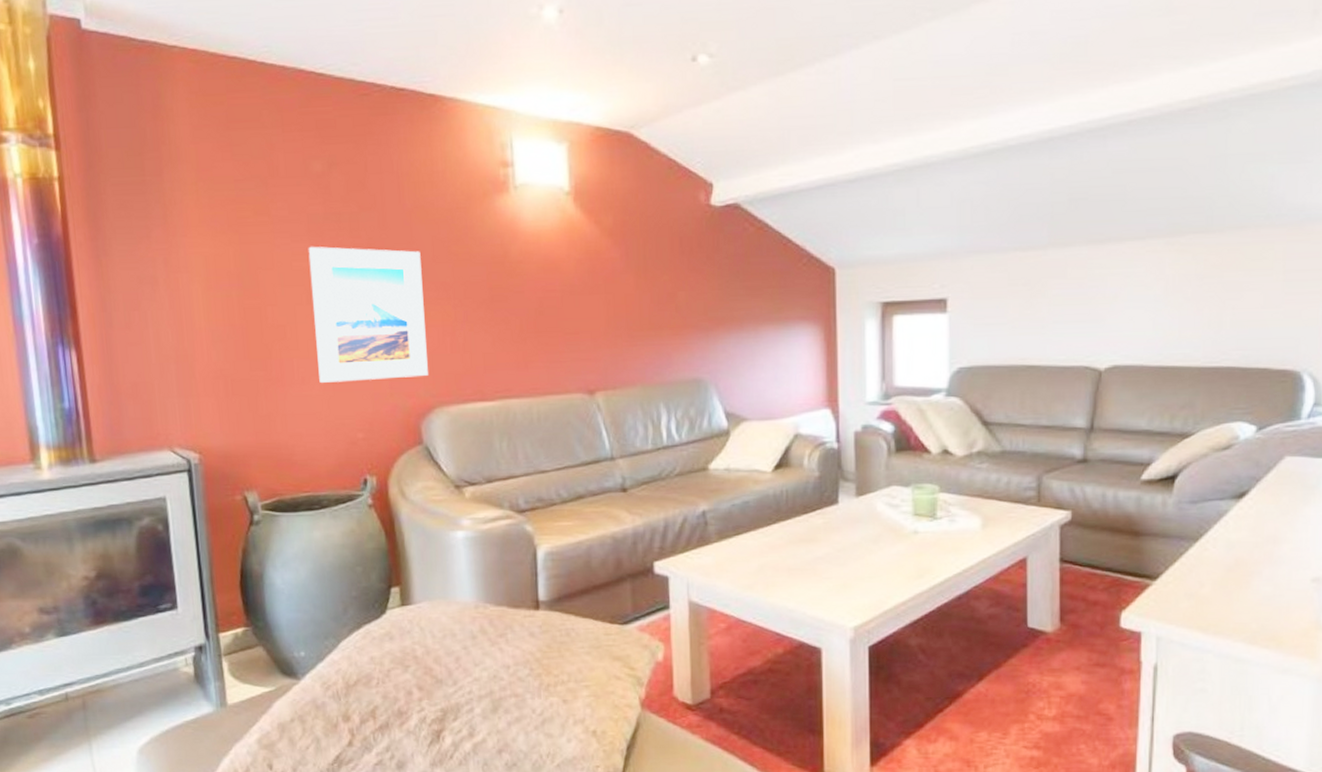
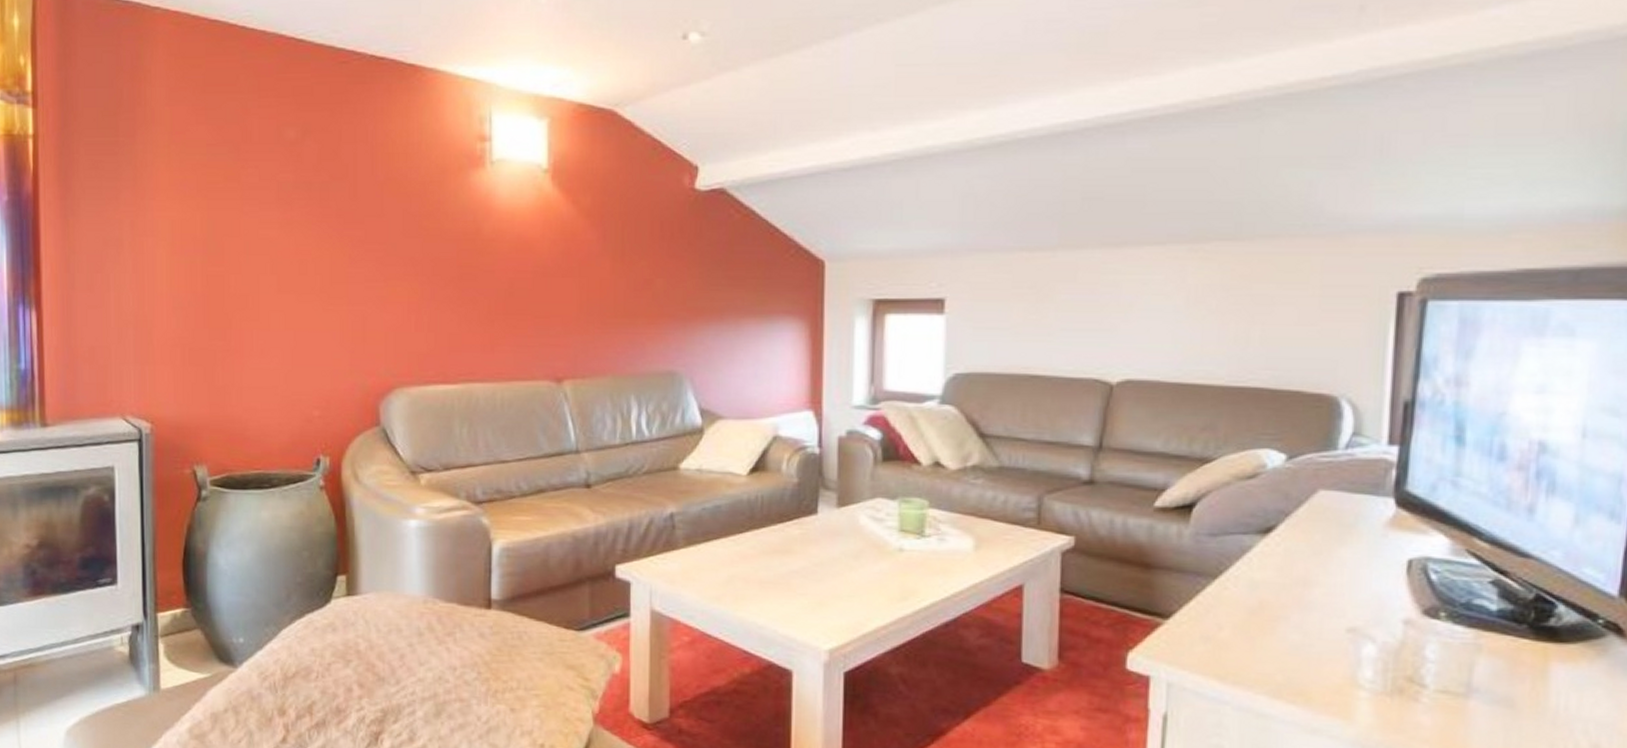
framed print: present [308,246,428,383] -> none [276,214,390,357]

